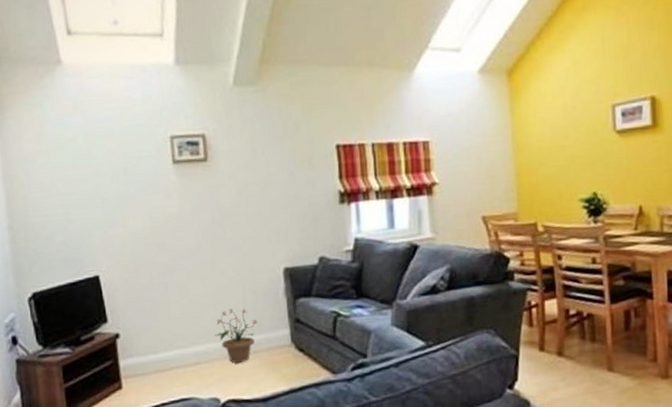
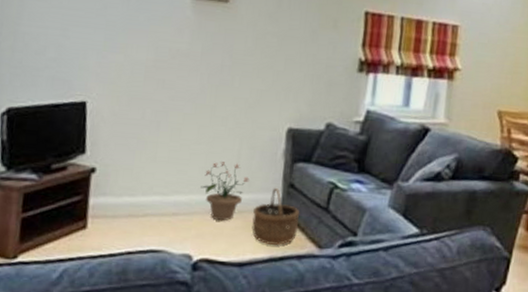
wicker basket: none [266,324,310,378] -> present [252,187,300,246]

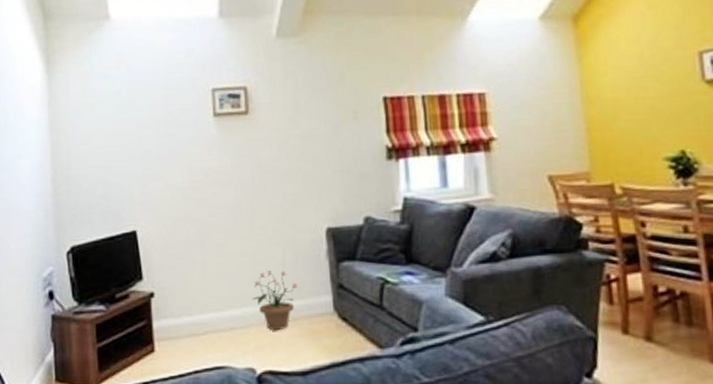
wicker basket: present [252,187,300,246] -> none [306,290,355,351]

